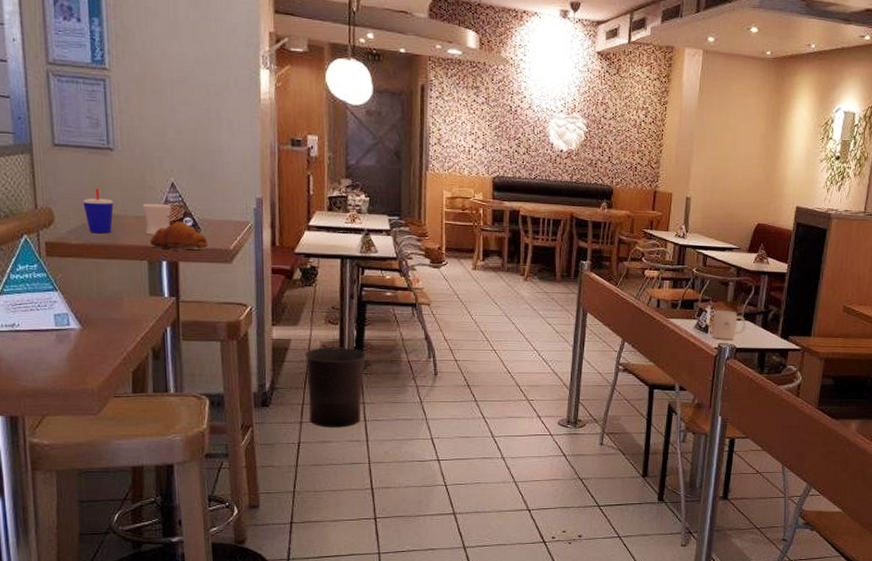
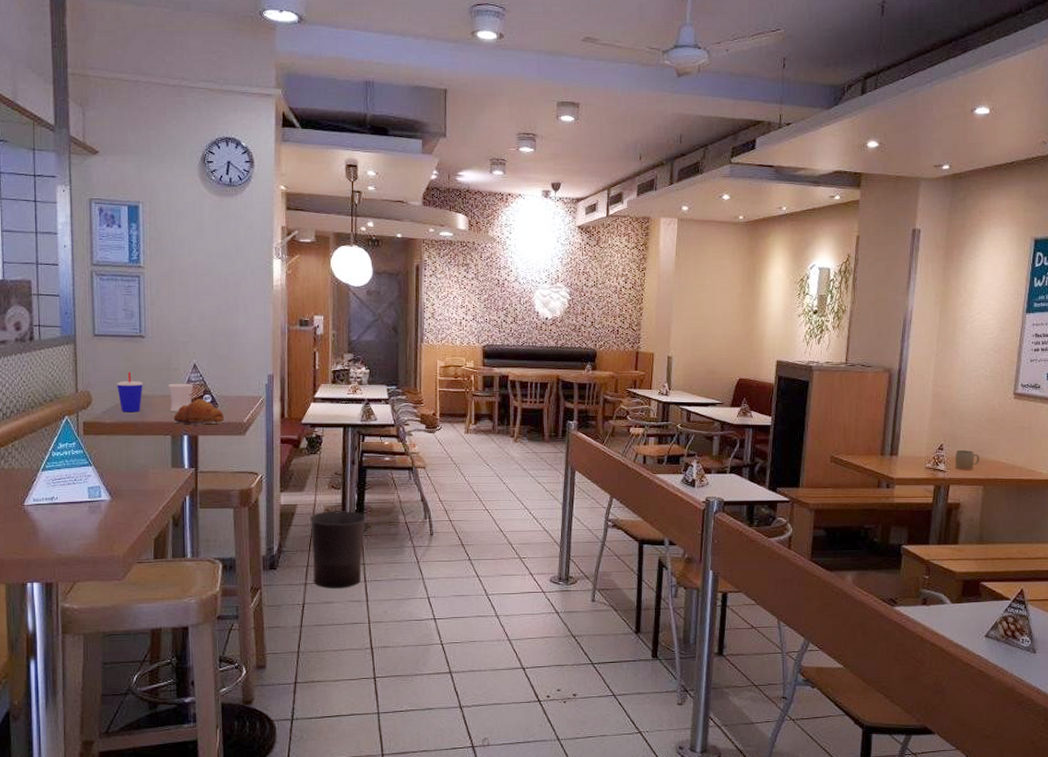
mug: present [712,310,746,340] -> none [699,464,732,493]

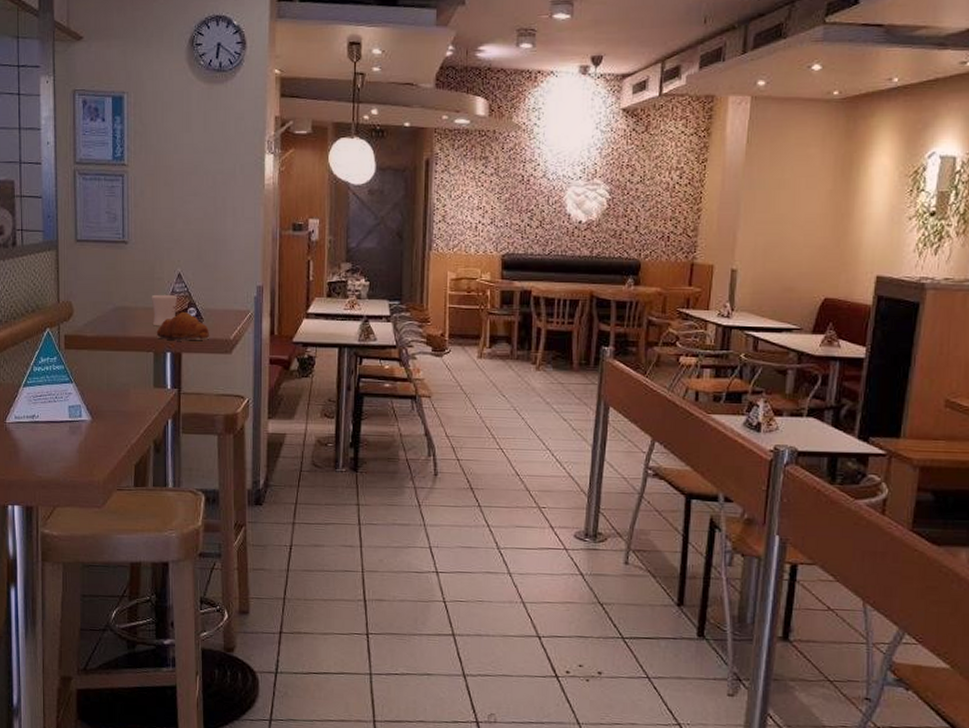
beverage cup: present [117,372,143,413] -> none [99,281,125,326]
waste bin: present [310,511,367,588] -> none [299,442,363,531]

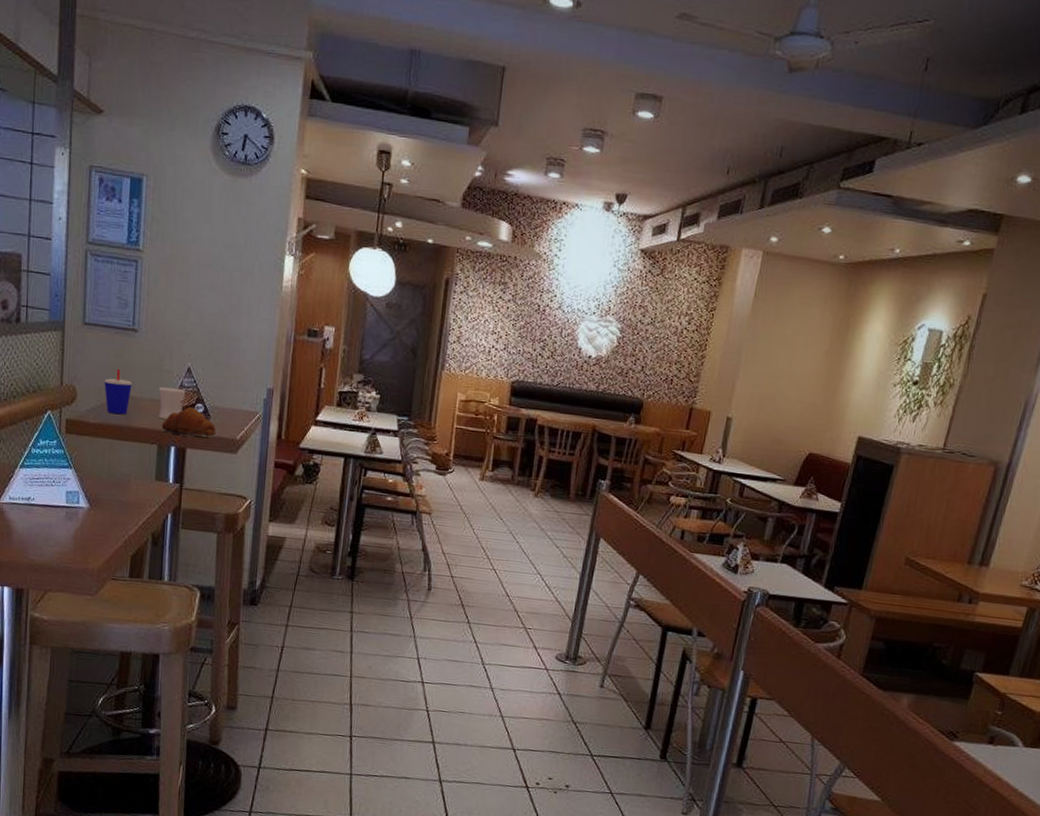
beverage cup: none [99,281,125,326] -> present [104,368,132,415]

